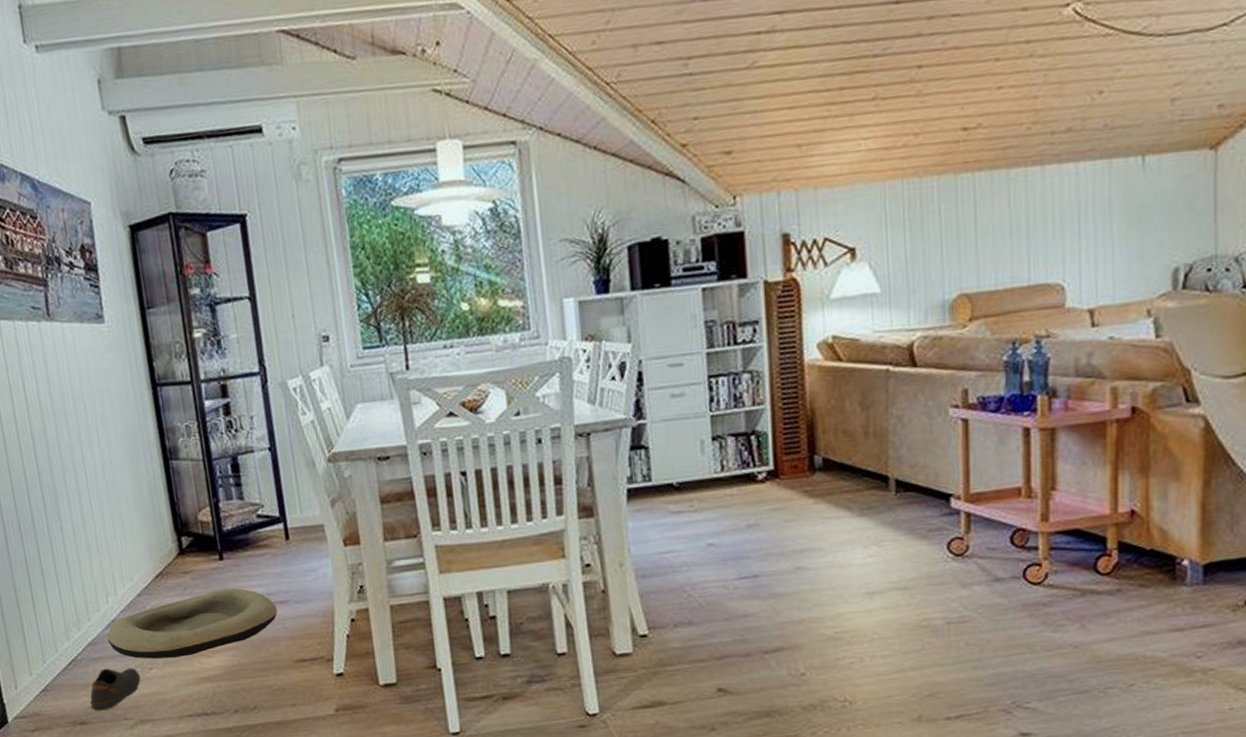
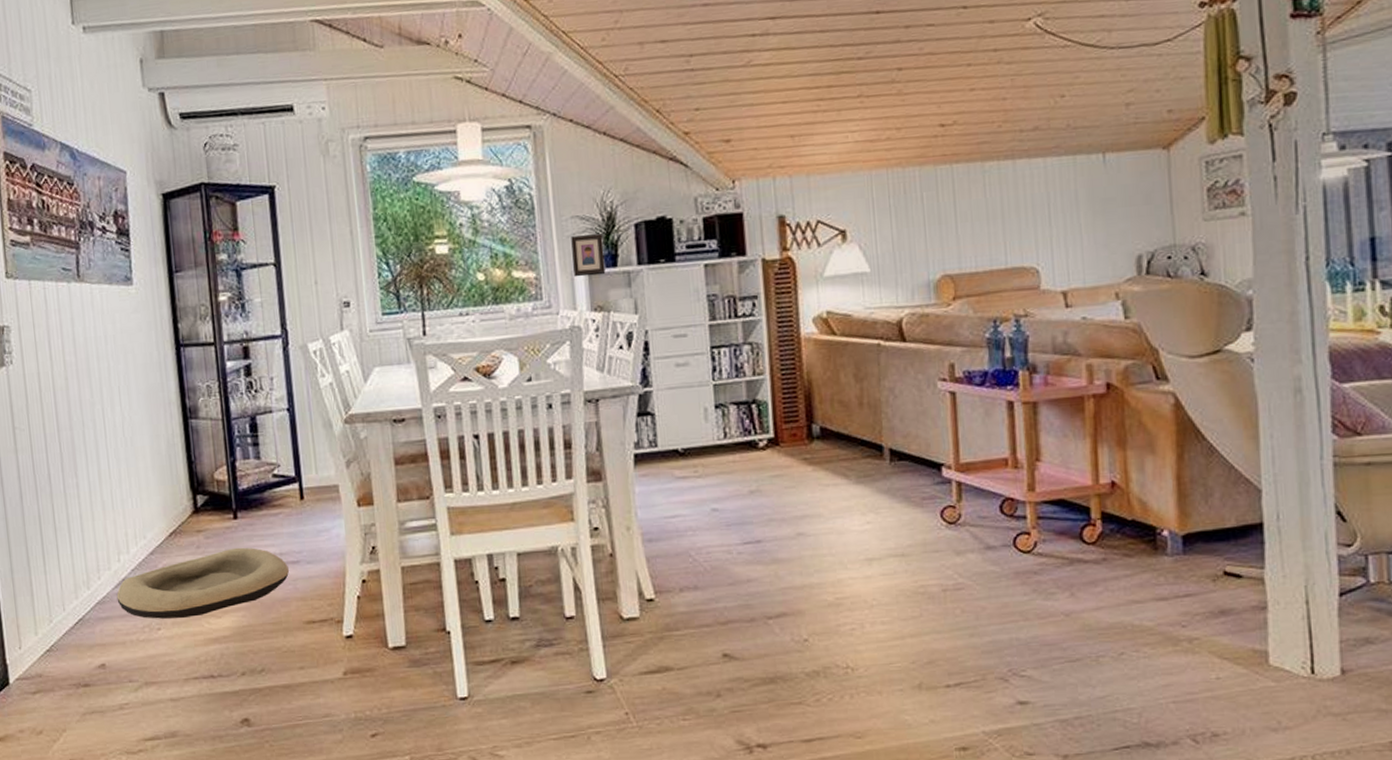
shoe: present [89,667,141,711] -> none [94,628,148,673]
picture frame: none [560,258,597,305] -> present [571,234,606,277]

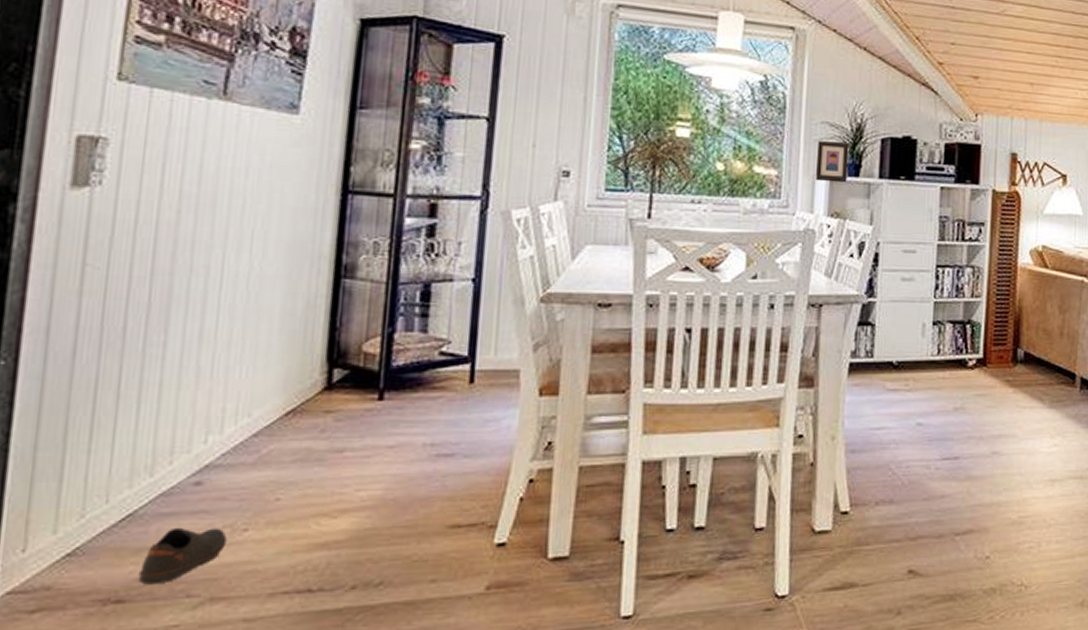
shoe: none [94,628,148,673] -> present [138,527,227,585]
dog bed: present [116,547,289,619] -> none [191,434,439,517]

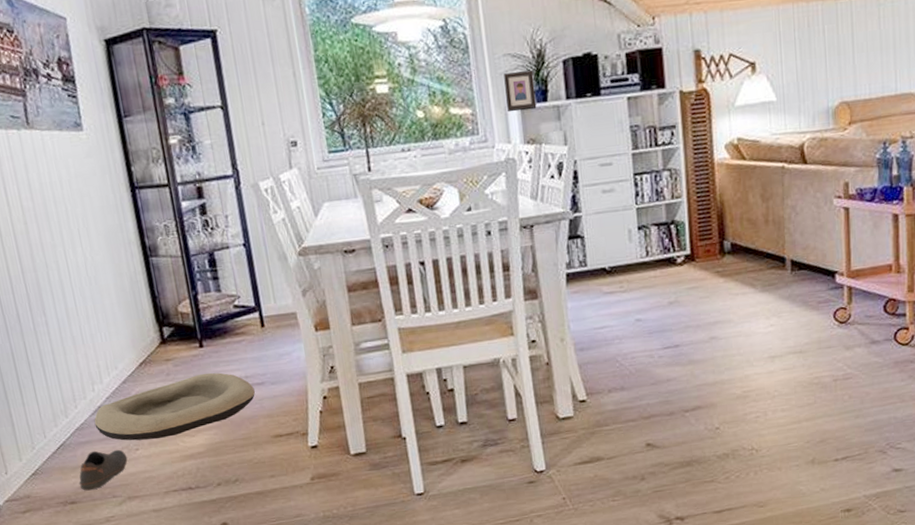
dog bed: none [191,434,439,517] -> present [94,372,255,441]

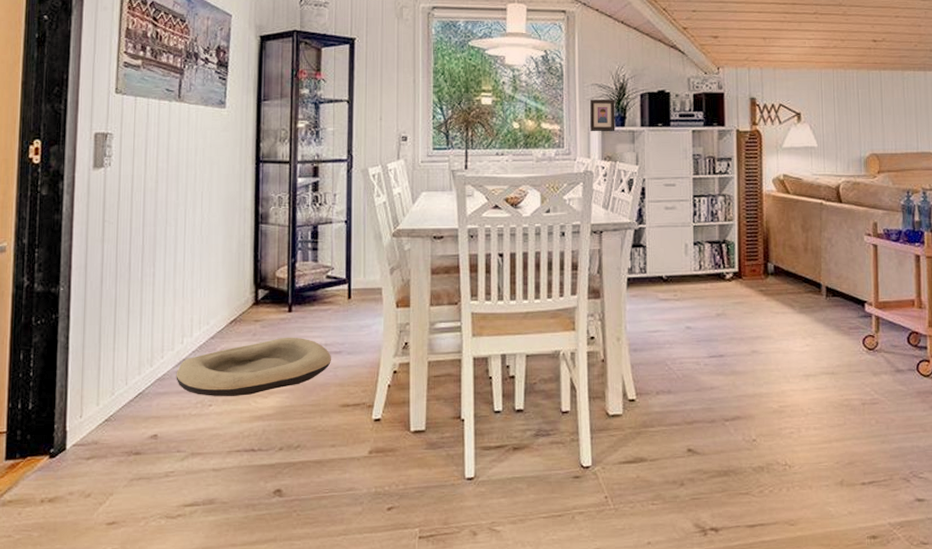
shoe: present [79,449,128,491] -> none [147,402,199,443]

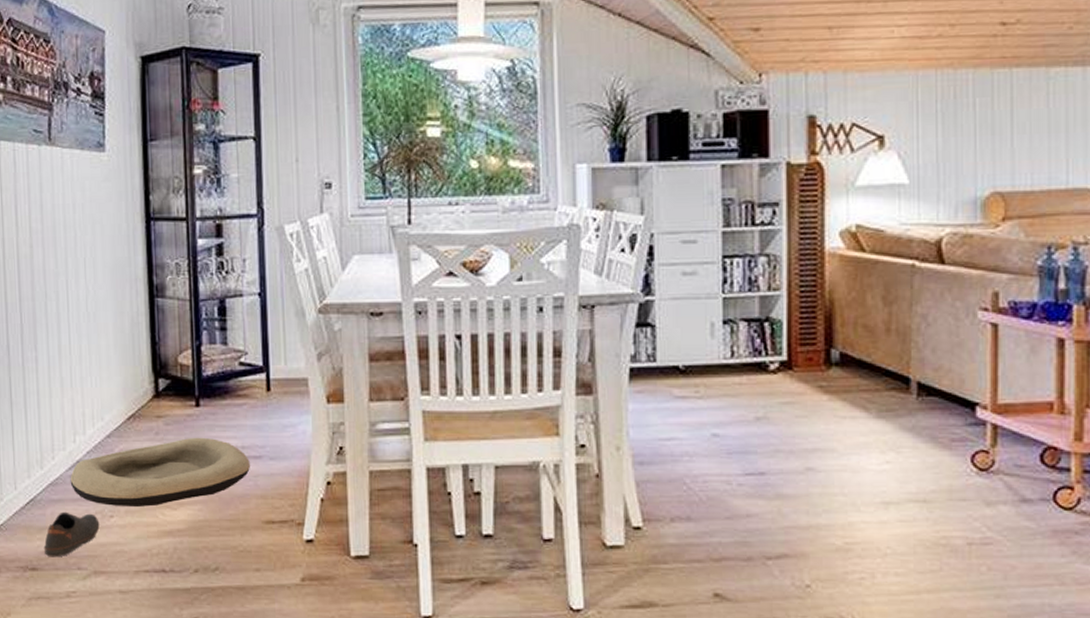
shoe: none [147,402,199,443] -> present [43,511,100,557]
picture frame: present [590,99,615,132] -> none [575,125,611,171]

